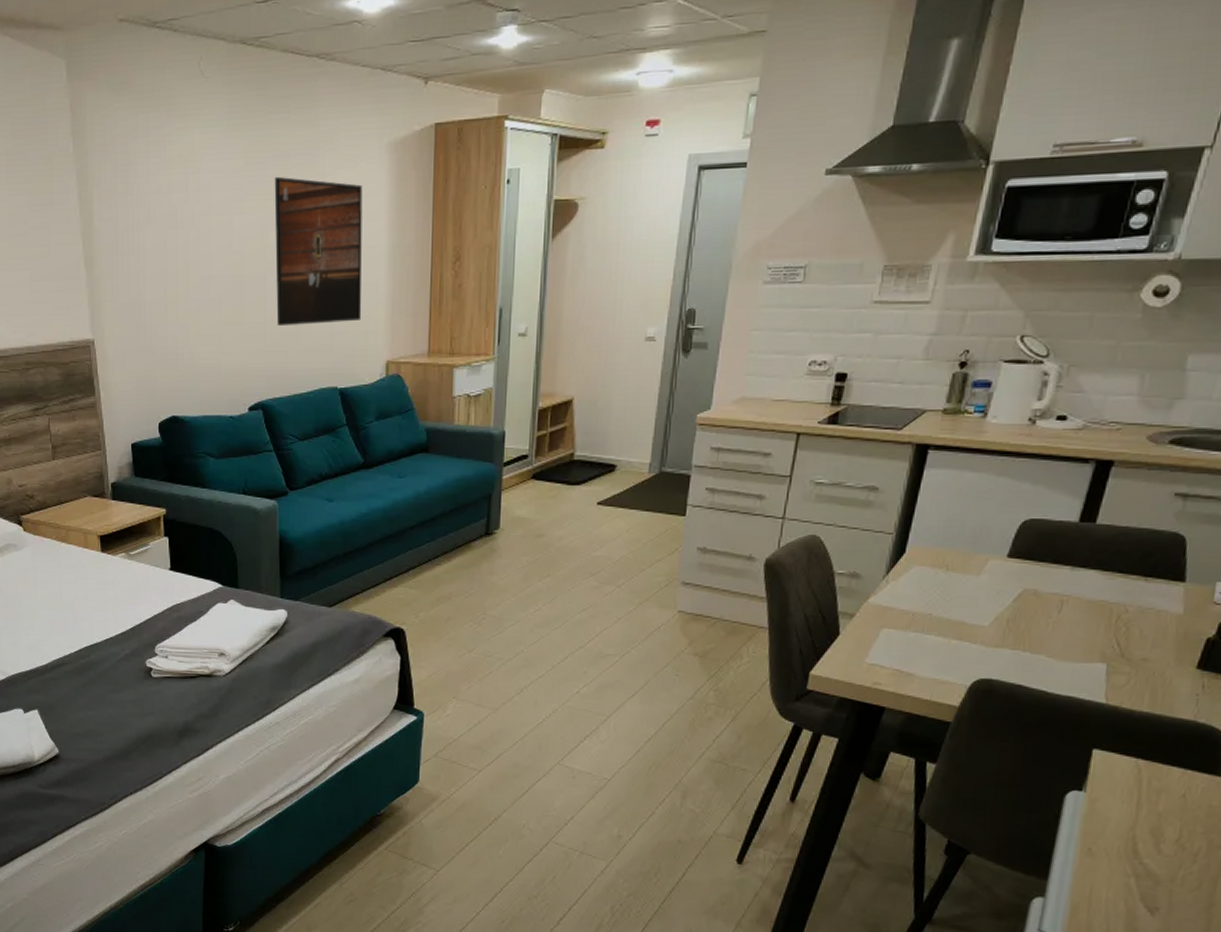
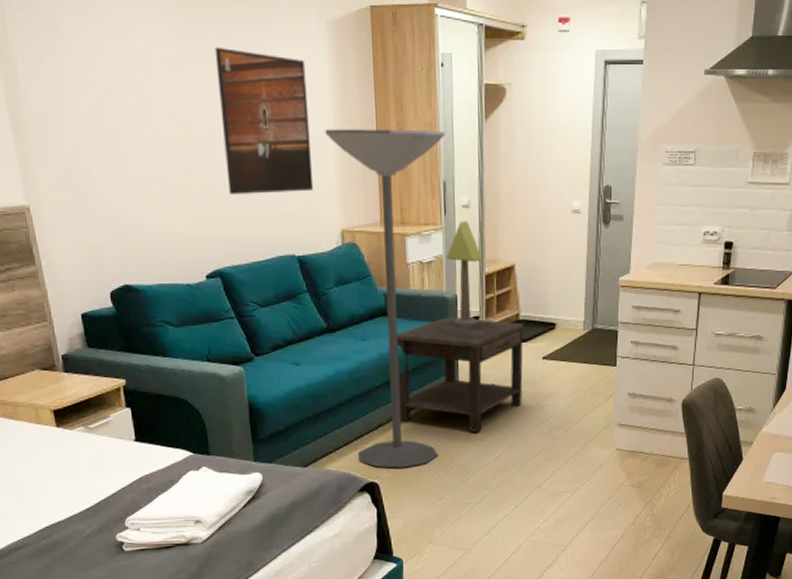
floor lamp: none [377,253,506,615] -> present [325,129,445,468]
side table: none [433,455,579,582] -> present [396,317,524,432]
table lamp: none [496,350,537,465] -> present [446,220,483,326]

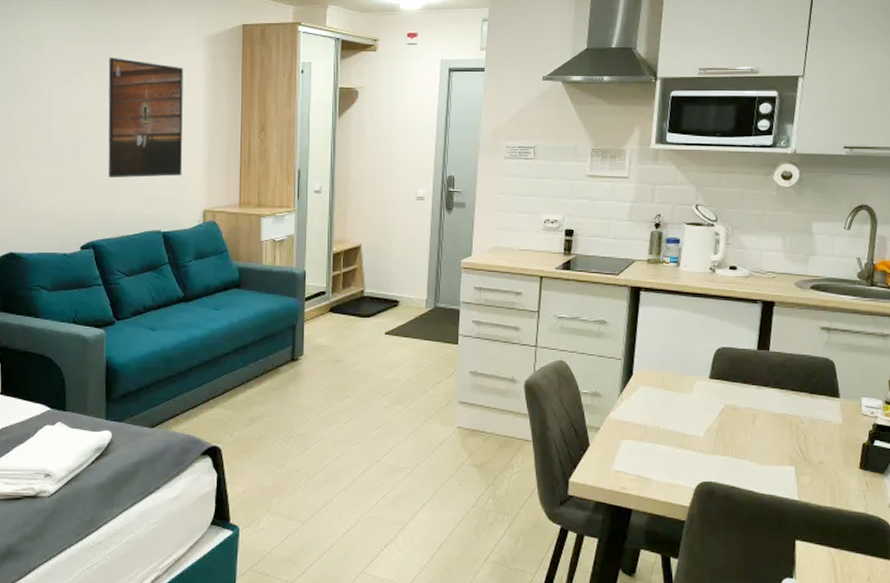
floor lamp: present [325,129,445,468] -> none [196,124,302,434]
side table: present [396,317,524,432] -> none [245,291,368,402]
table lamp: present [446,220,483,326] -> none [297,204,331,300]

